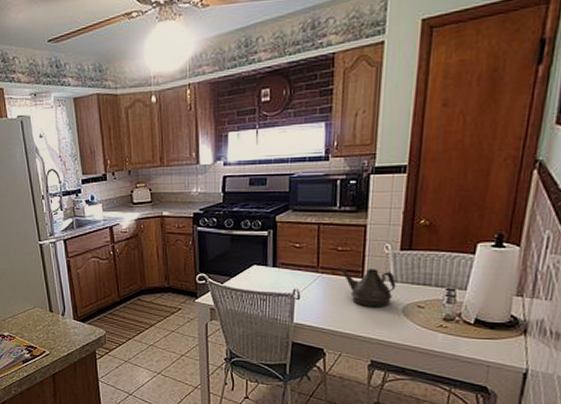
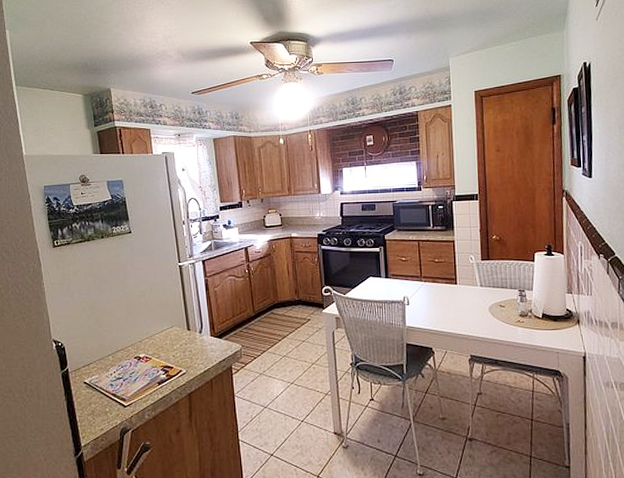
teapot: present [337,266,396,307] -> none [436,275,482,309]

